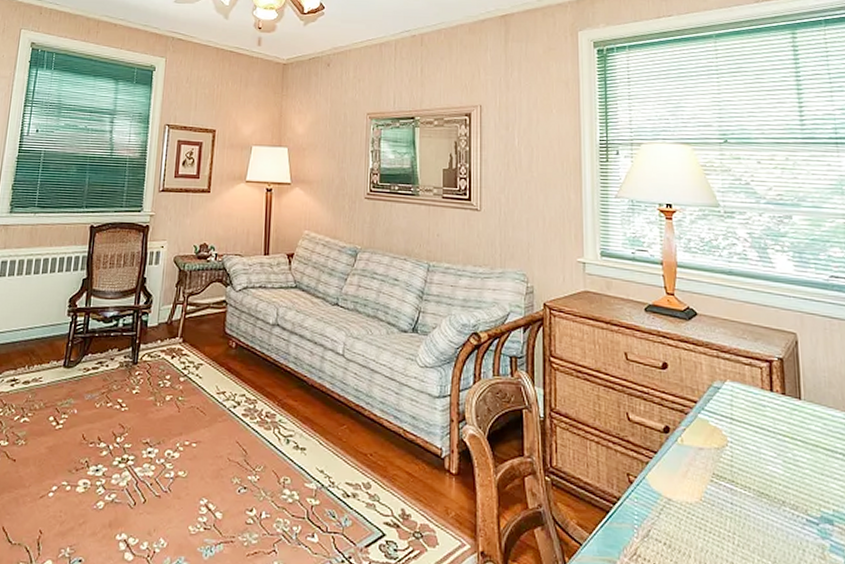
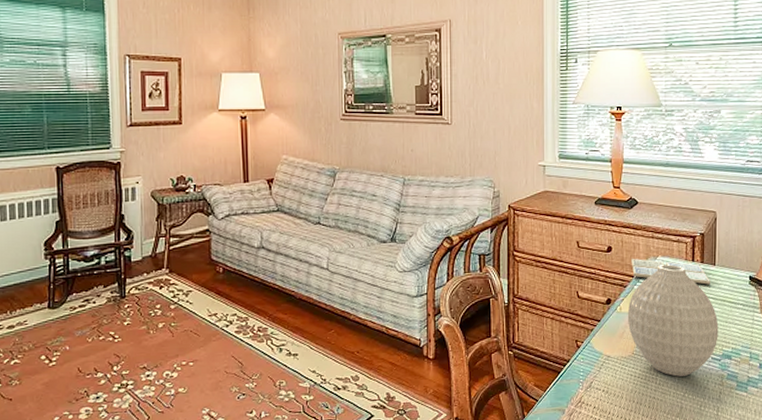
vase: none [691,391,813,540] -> present [627,264,719,377]
drink coaster: none [692,380,796,423] -> present [631,259,710,285]

